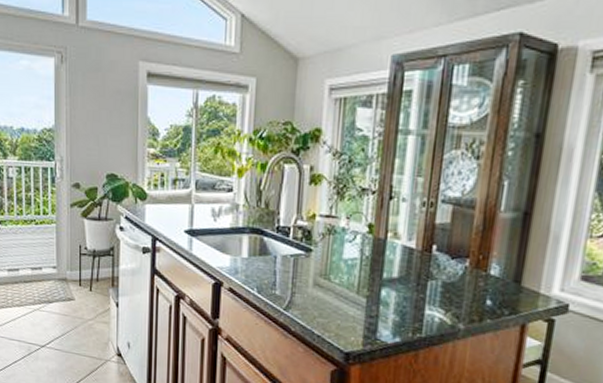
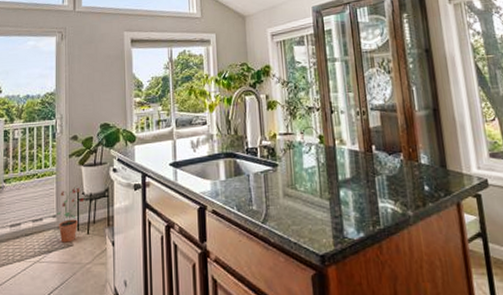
potted plant: none [57,240,88,296] -> present [57,187,85,243]

